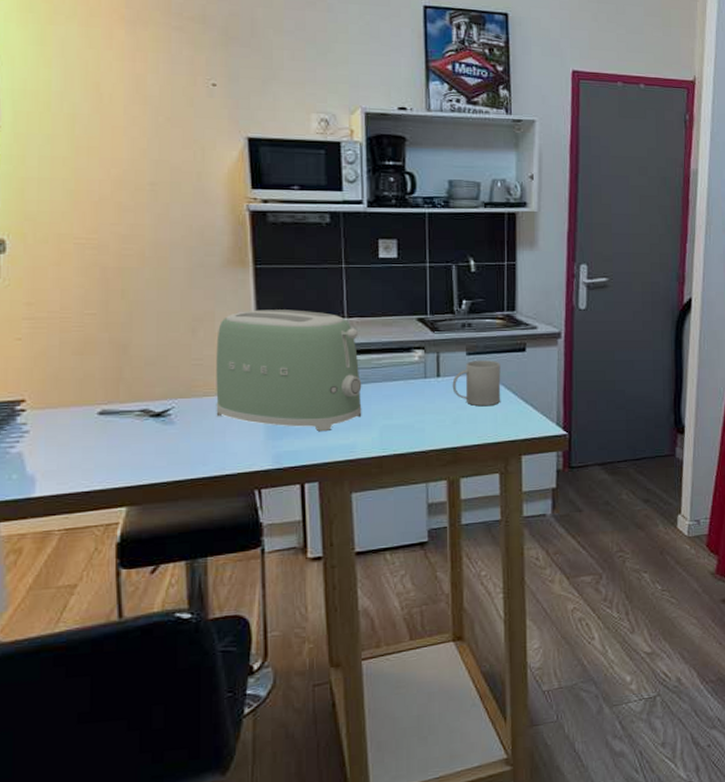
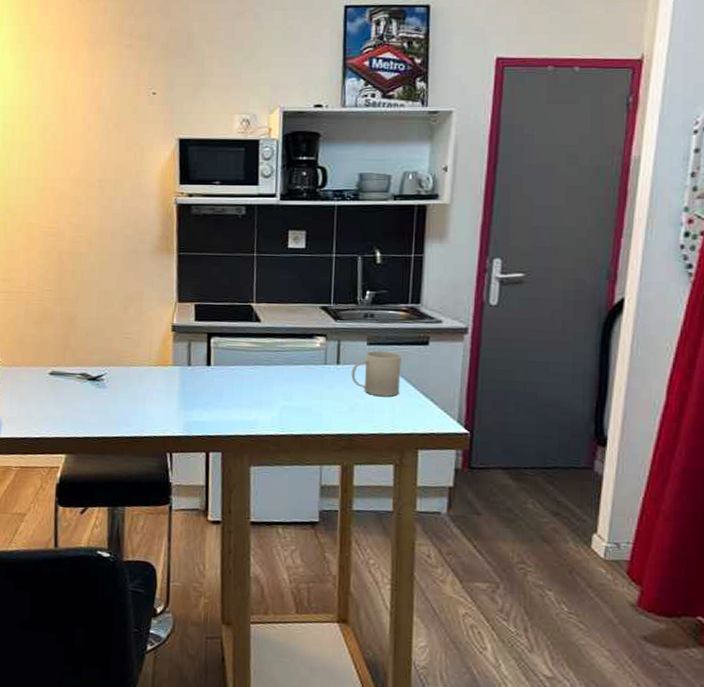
toaster: present [216,310,362,432] -> none [139,292,266,407]

